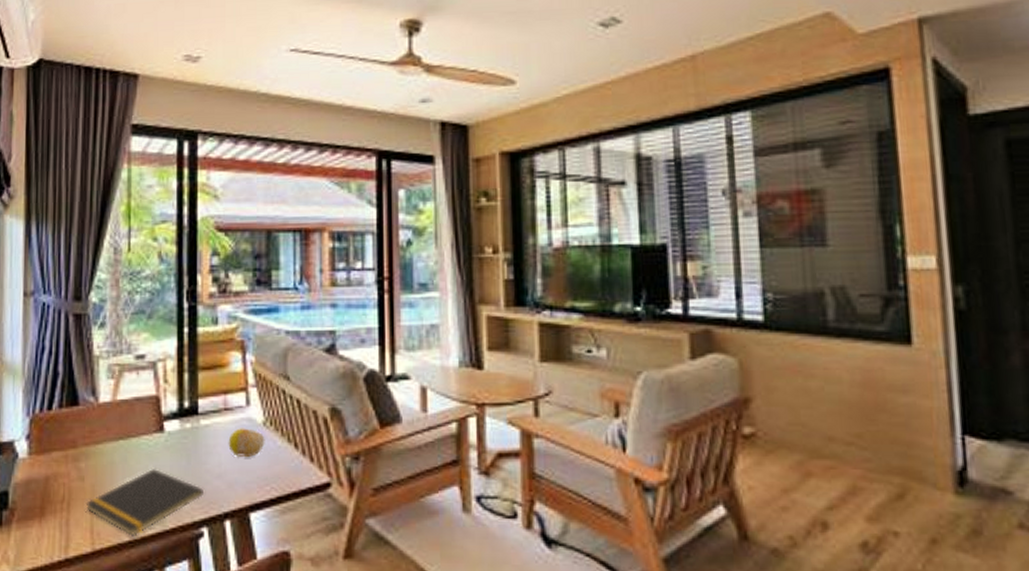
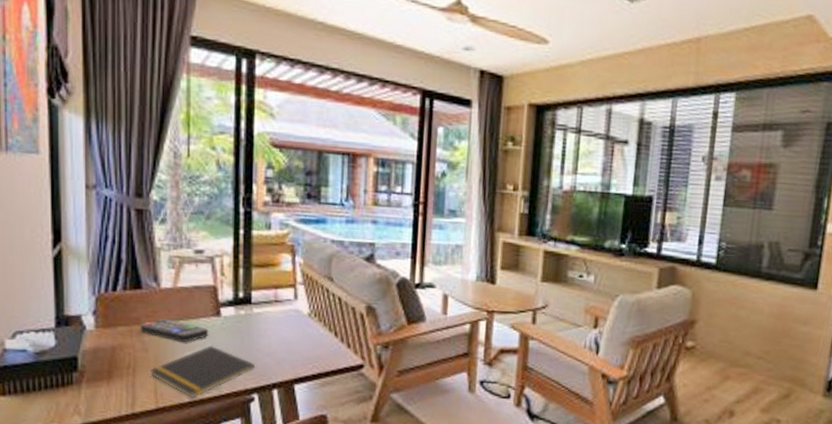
remote control: none [76,439,151,466] -> present [140,319,209,342]
fruit: present [228,428,265,457] -> none [277,317,310,341]

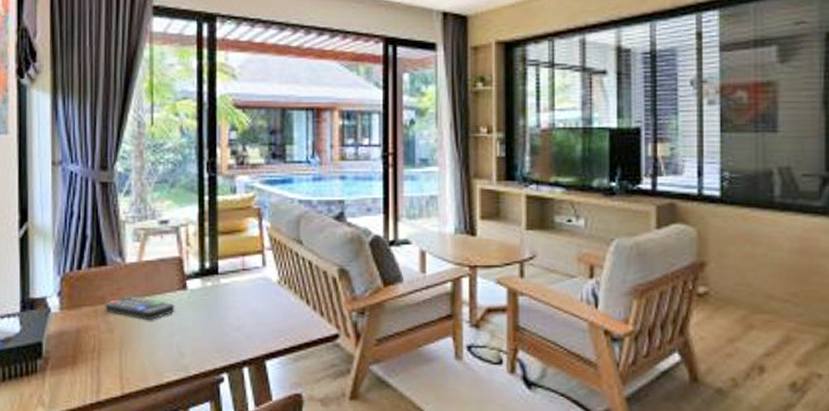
notepad: present [149,344,256,398] -> none [114,321,225,382]

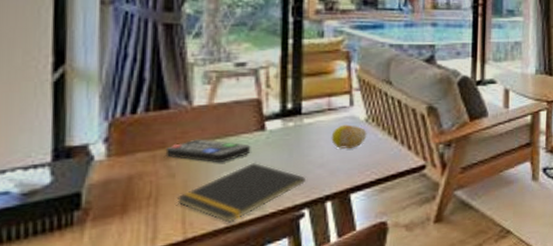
notepad: none [114,321,225,382] -> present [176,162,306,223]
fruit: none [246,286,280,312] -> present [331,124,367,149]

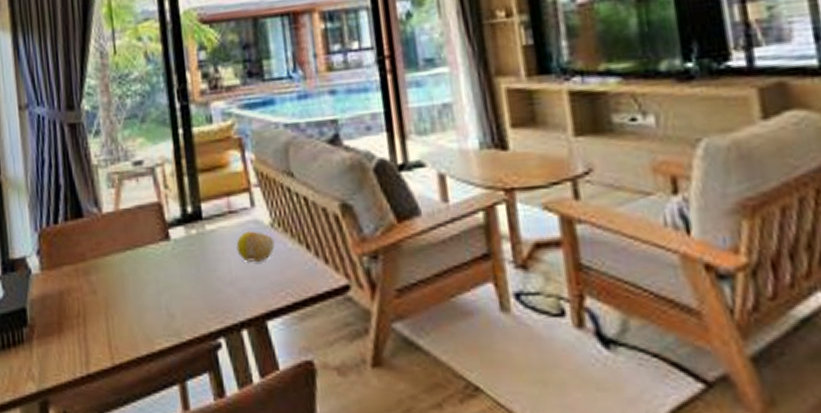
remote control: present [165,139,251,162] -> none [85,250,160,278]
notepad: present [176,162,306,223] -> none [100,277,218,350]

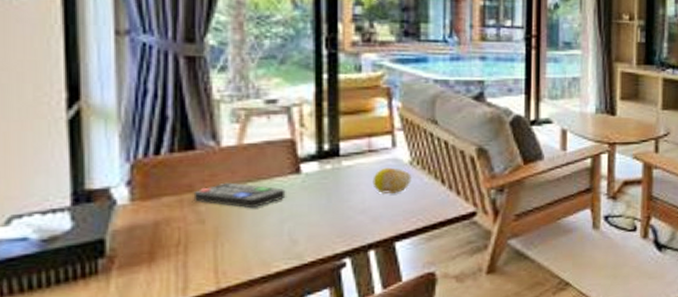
remote control: none [85,250,160,278] -> present [193,182,286,208]

